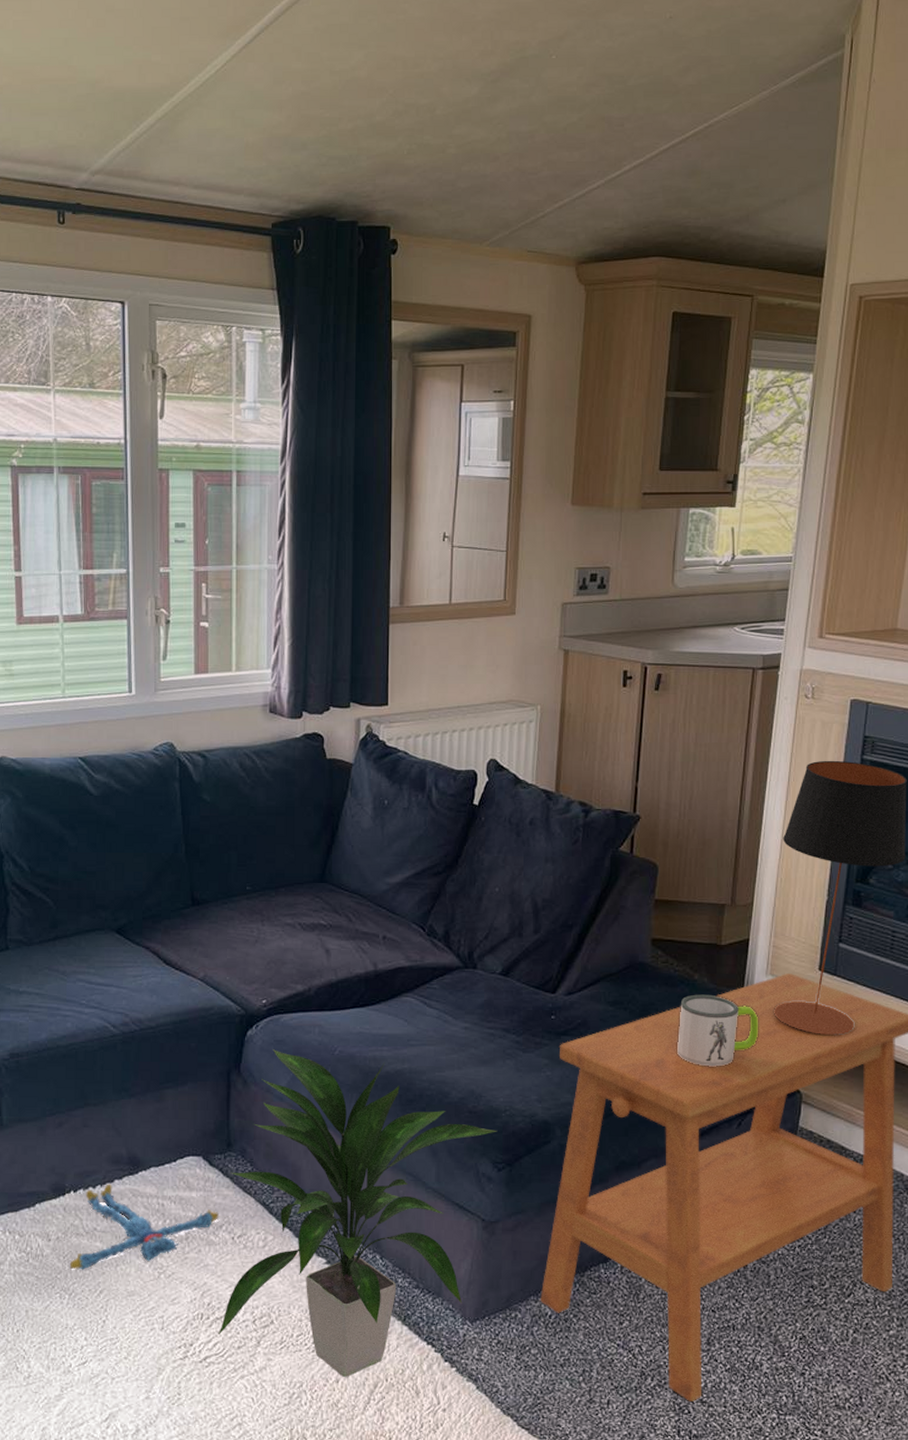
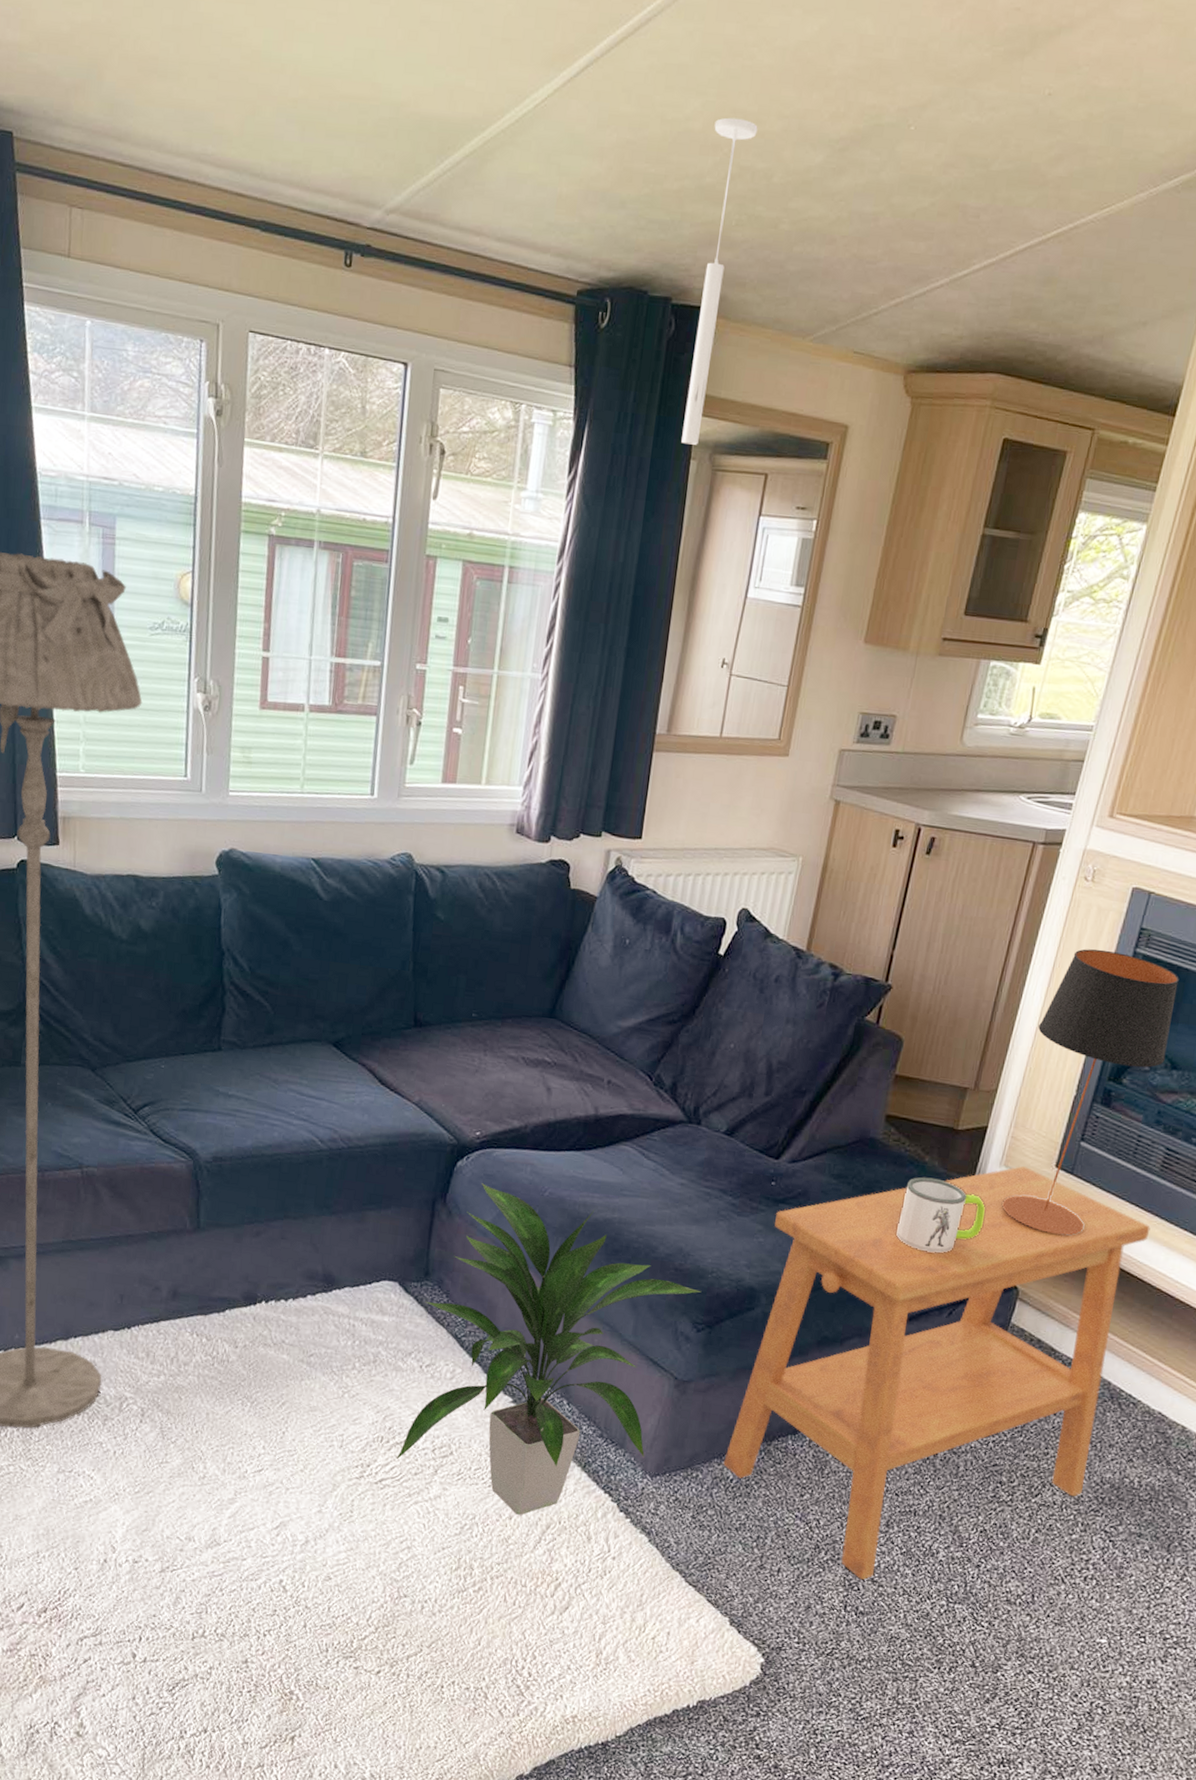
plush toy: present [69,1184,219,1270] -> none [254,1298,409,1380]
ceiling light: none [378,64,417,346] -> present [681,117,758,445]

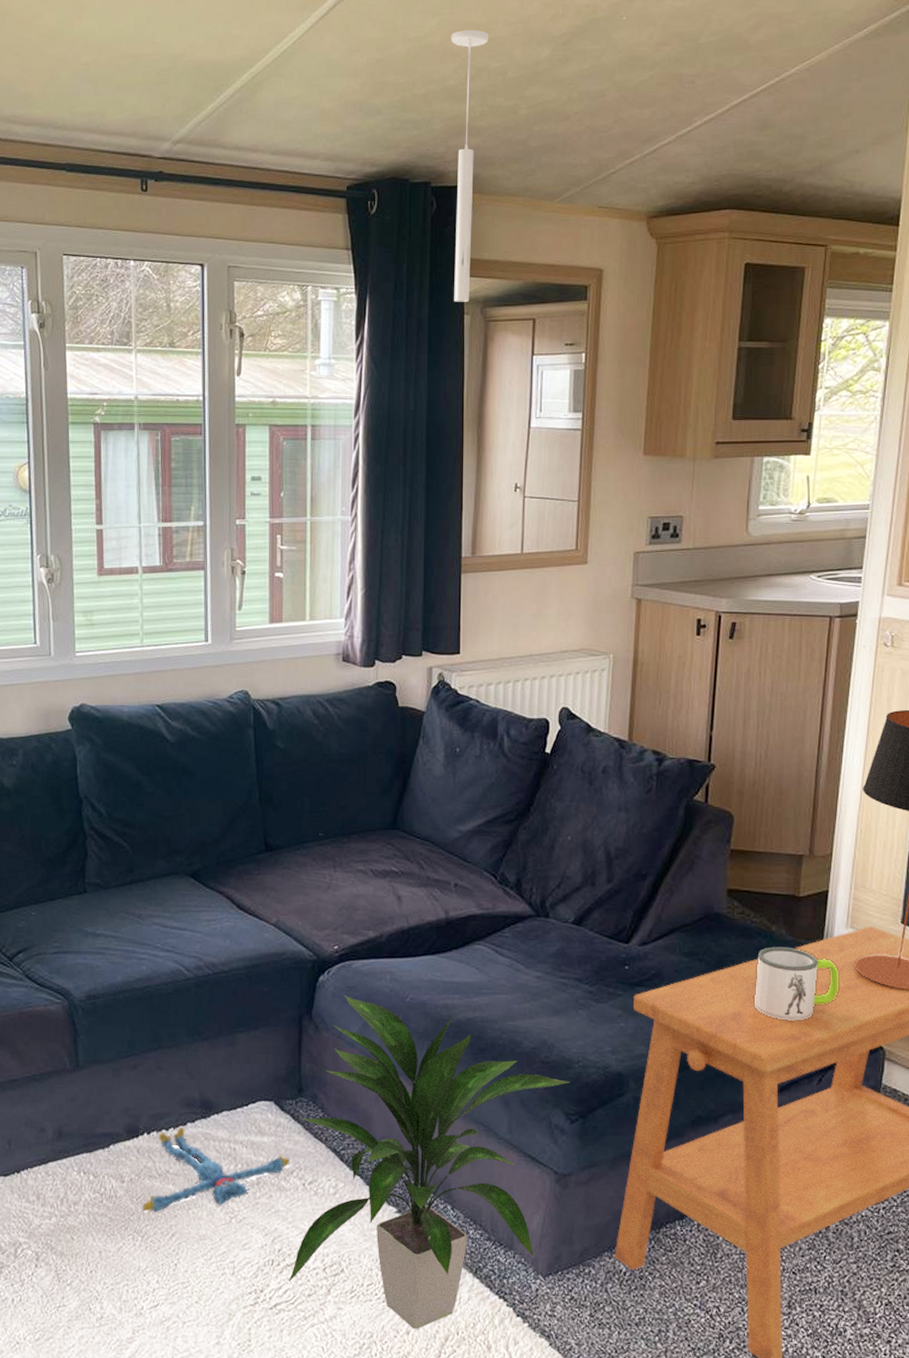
plush toy: none [254,1298,409,1380] -> present [142,1127,290,1213]

